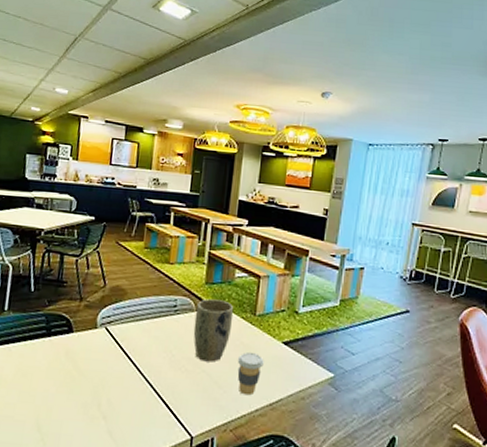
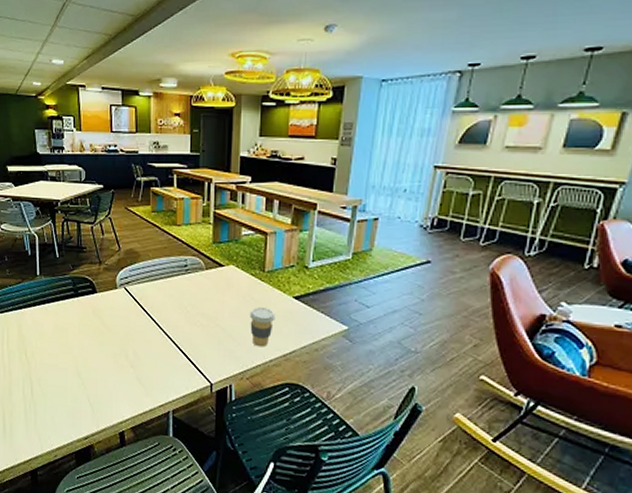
plant pot: present [193,299,234,362] -> none [205,257,243,317]

